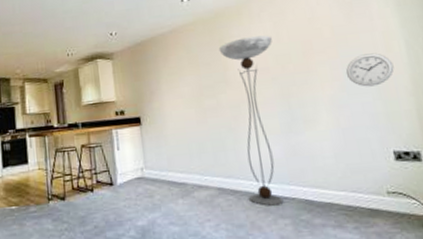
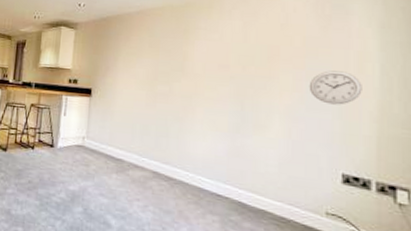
floor lamp: present [218,35,284,206] -> none [182,31,238,201]

